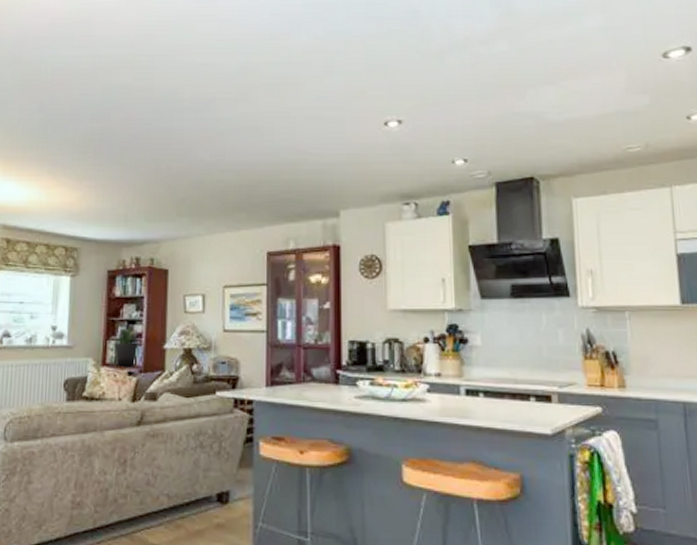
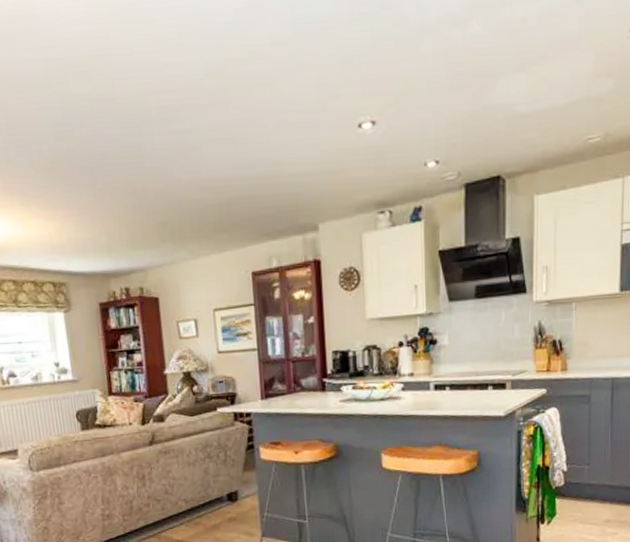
planter: present [113,324,138,368] -> none [116,355,141,395]

